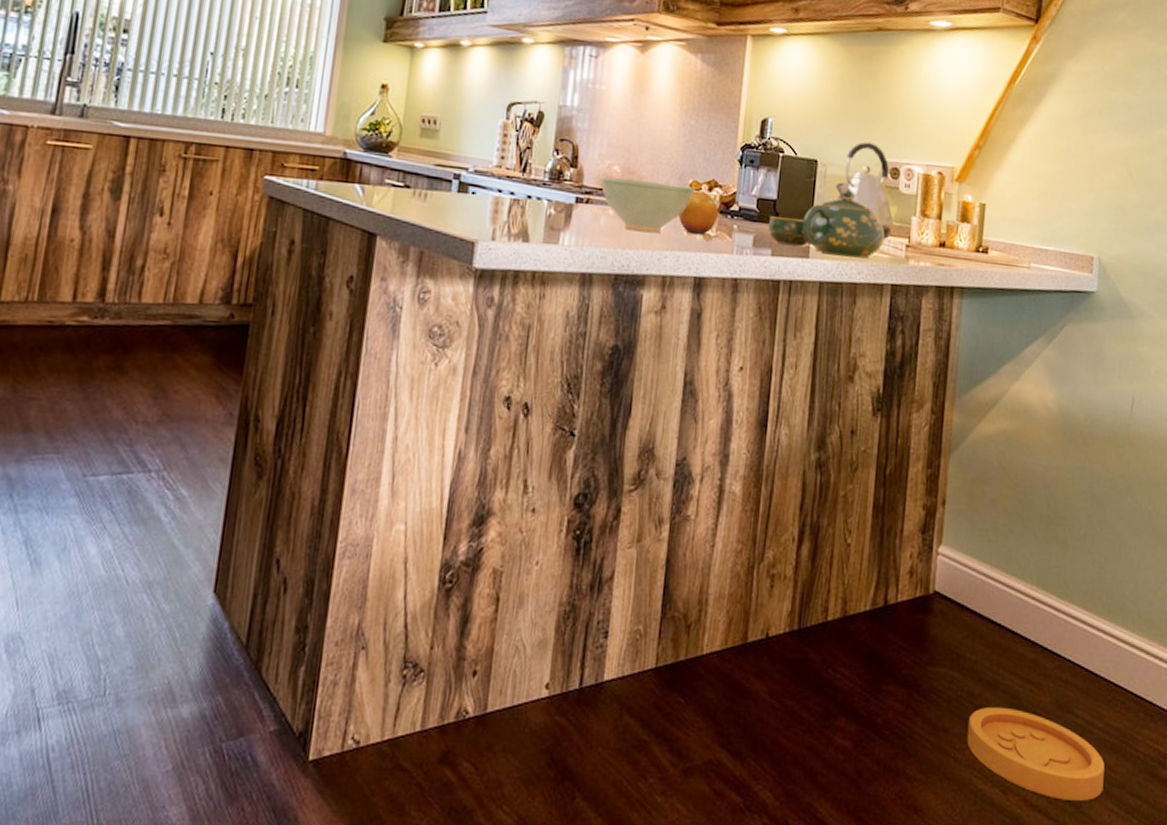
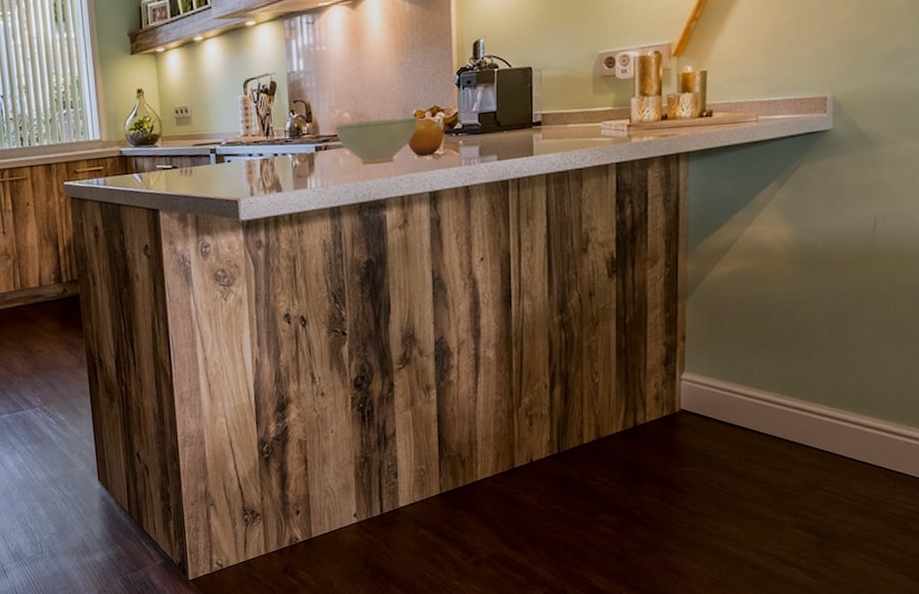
tea set: present [767,189,885,258] -> none [491,87,605,149]
kettle: present [835,142,894,240] -> none [551,39,613,125]
pet bowl: present [966,706,1105,802] -> none [720,491,855,556]

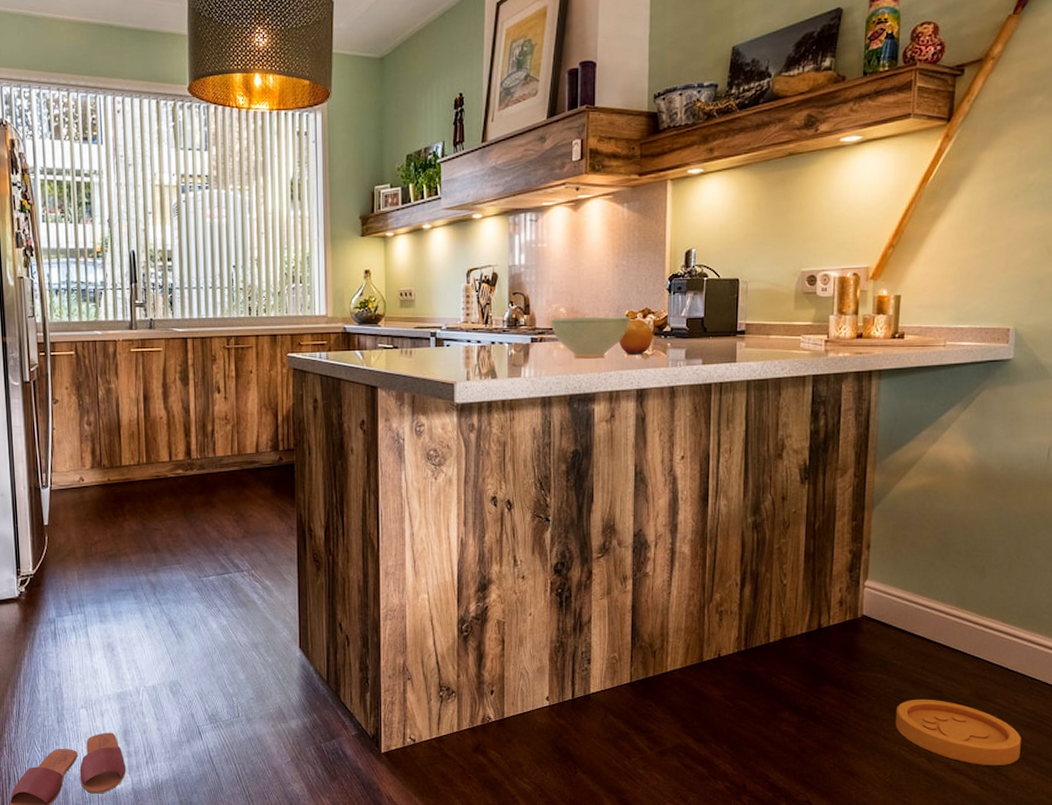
pet bowl: none [720,491,855,556] -> present [895,699,1021,766]

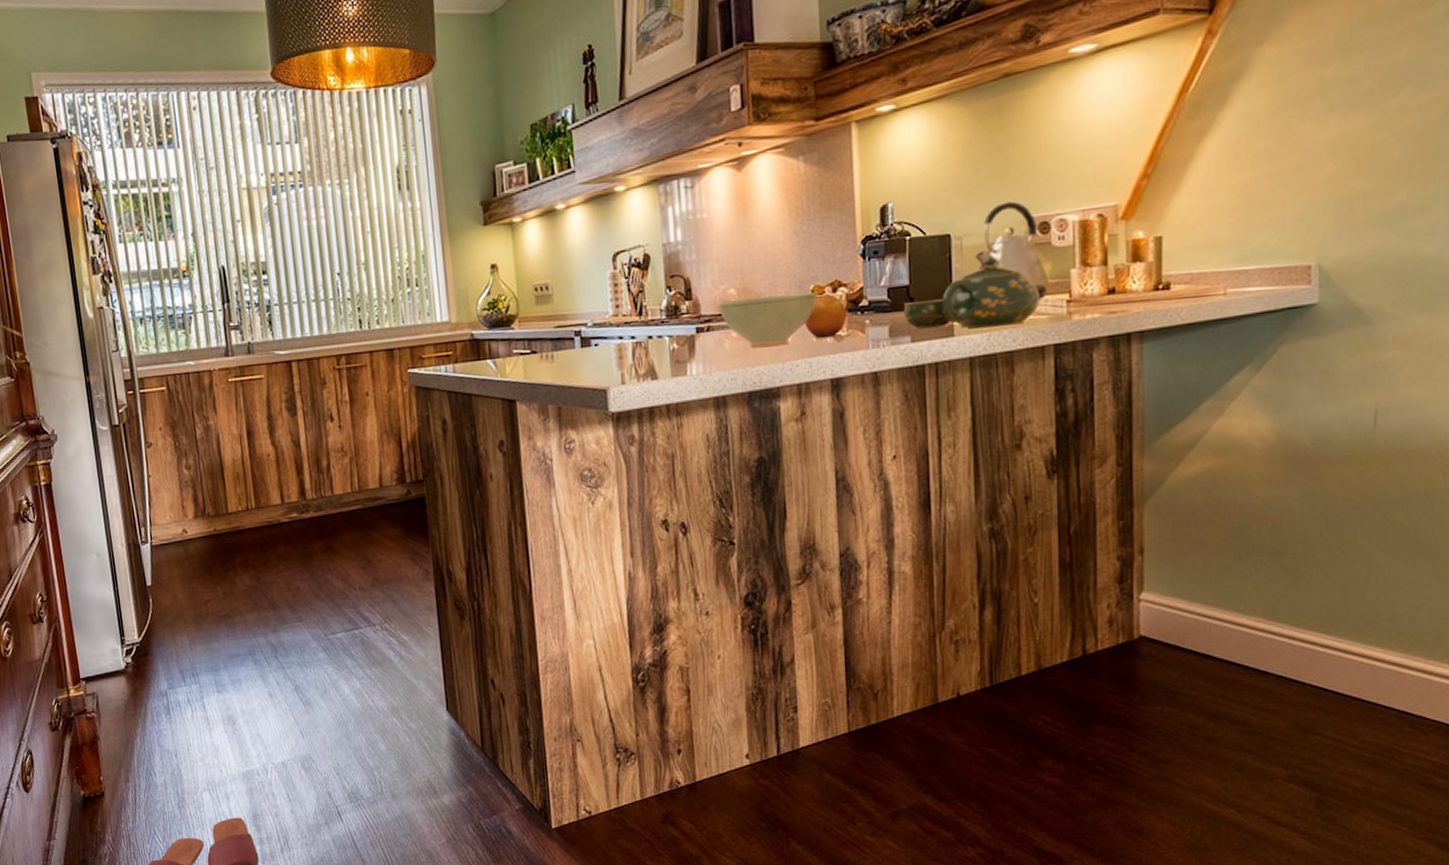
tea set: none [697,300,805,357] -> present [903,257,1040,329]
kettle: none [756,256,813,339] -> present [974,201,1049,300]
pet bowl: present [895,699,1021,766] -> none [1192,735,1363,816]

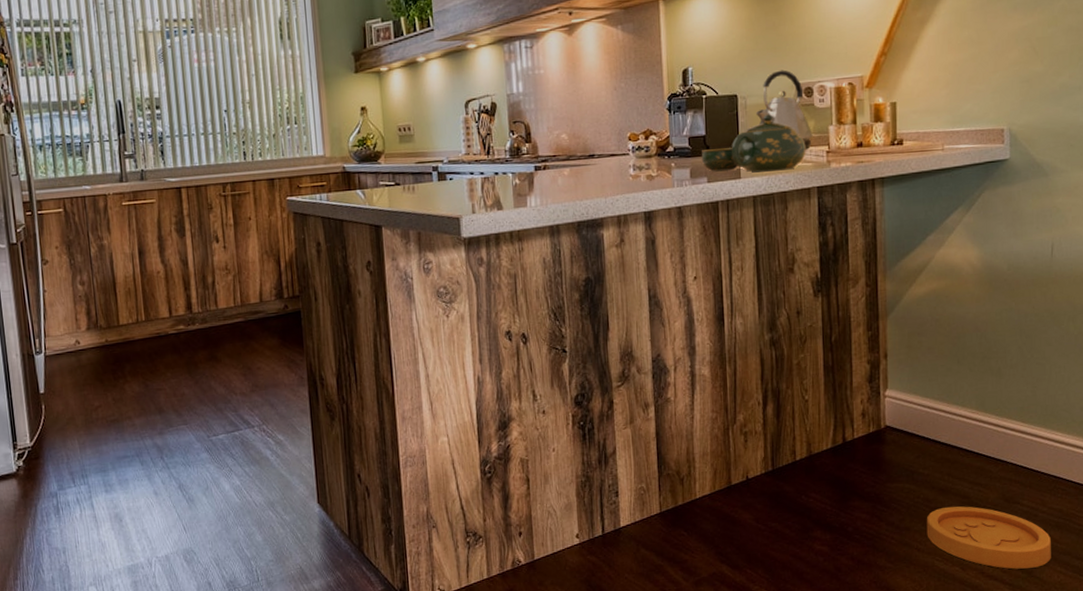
bowl: present [716,292,818,348] -> none [551,139,633,184]
fruit: present [805,294,847,339] -> none [623,141,657,178]
pet bowl: none [1192,735,1363,816] -> present [926,506,1051,570]

